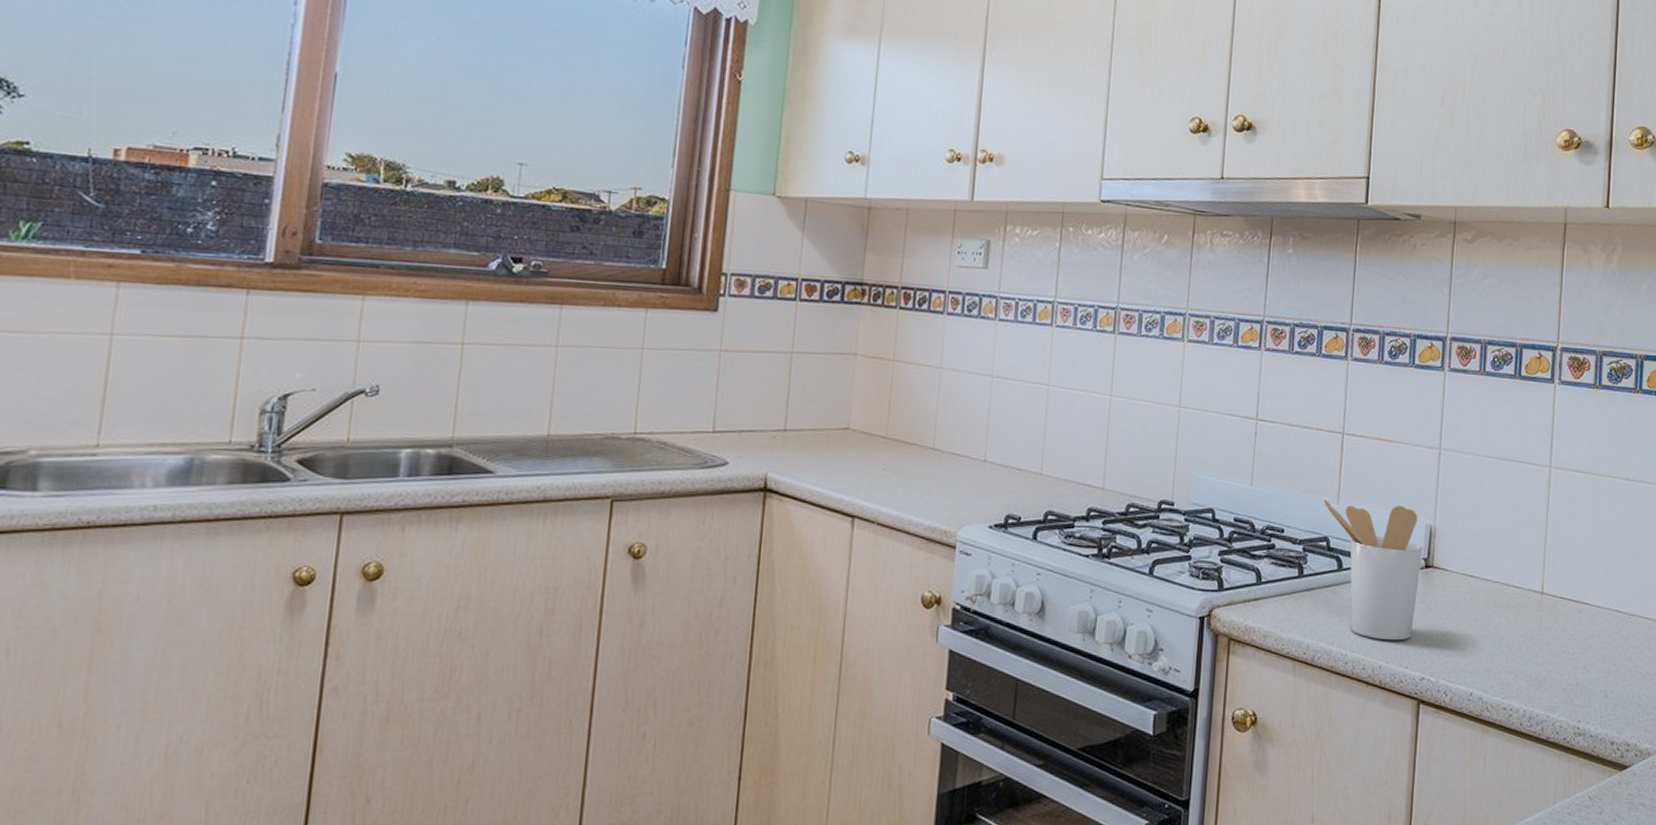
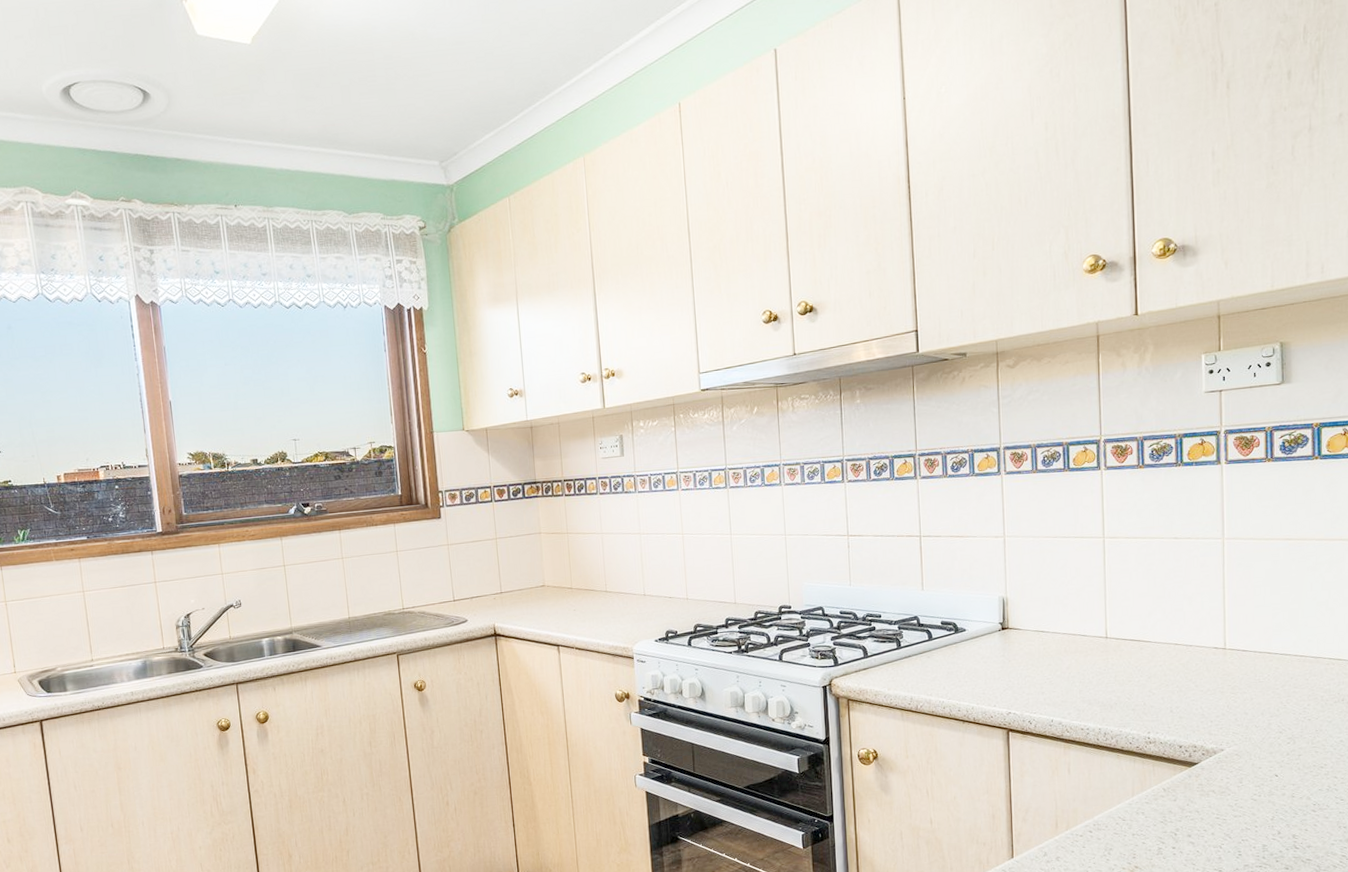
utensil holder: present [1324,500,1423,641] -> none [911,584,998,688]

